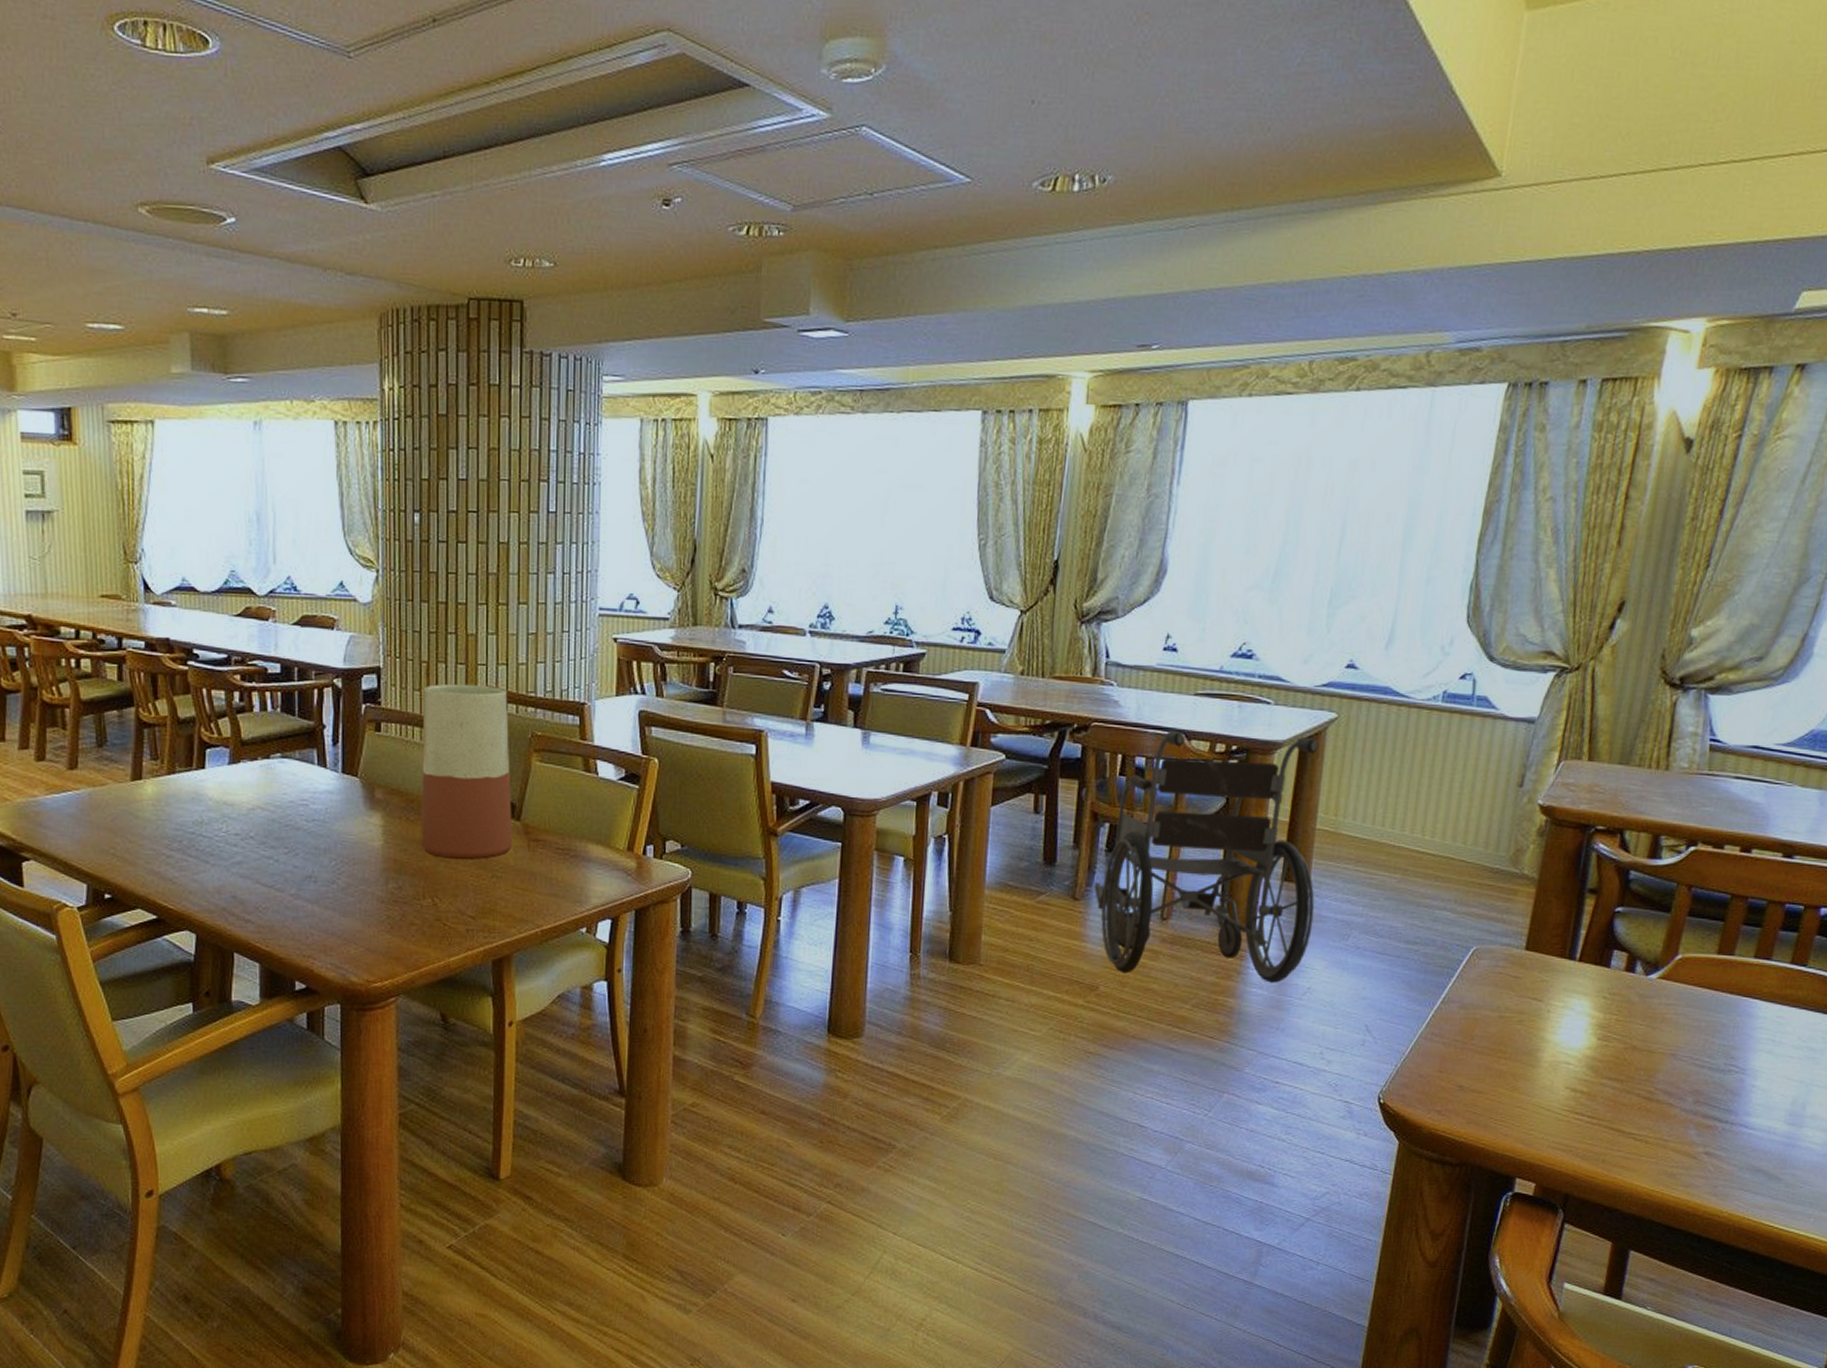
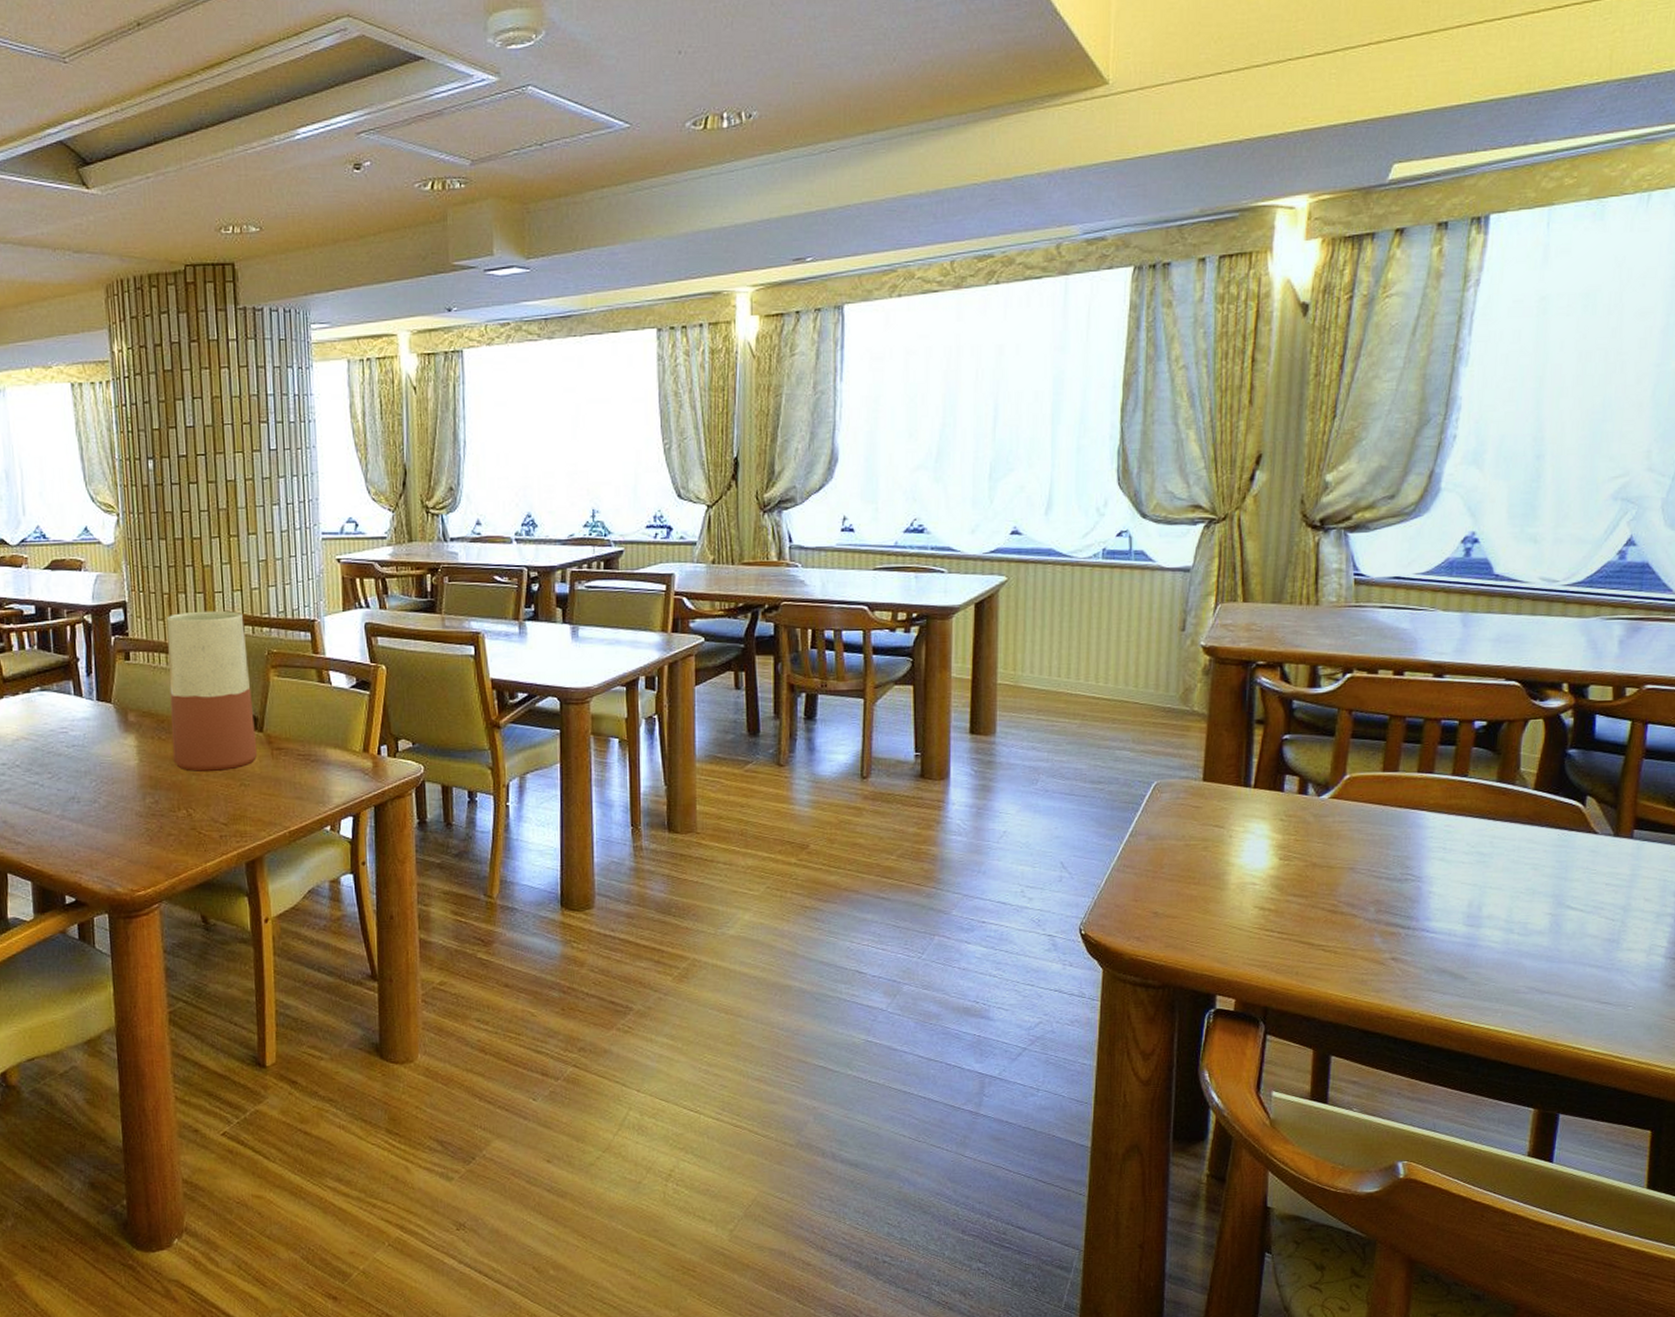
wheelchair: present [1094,730,1319,983] -> none [796,600,1003,831]

